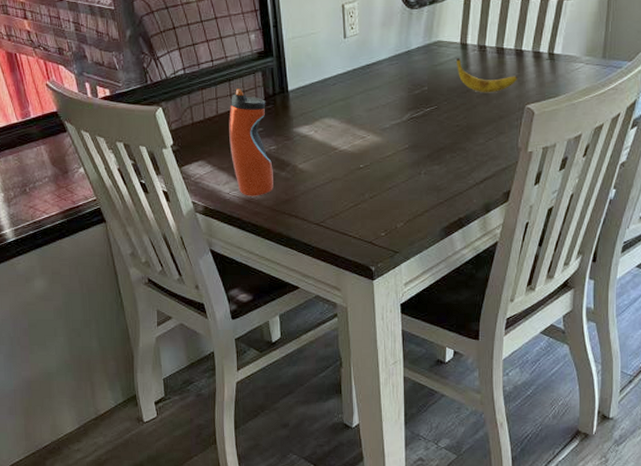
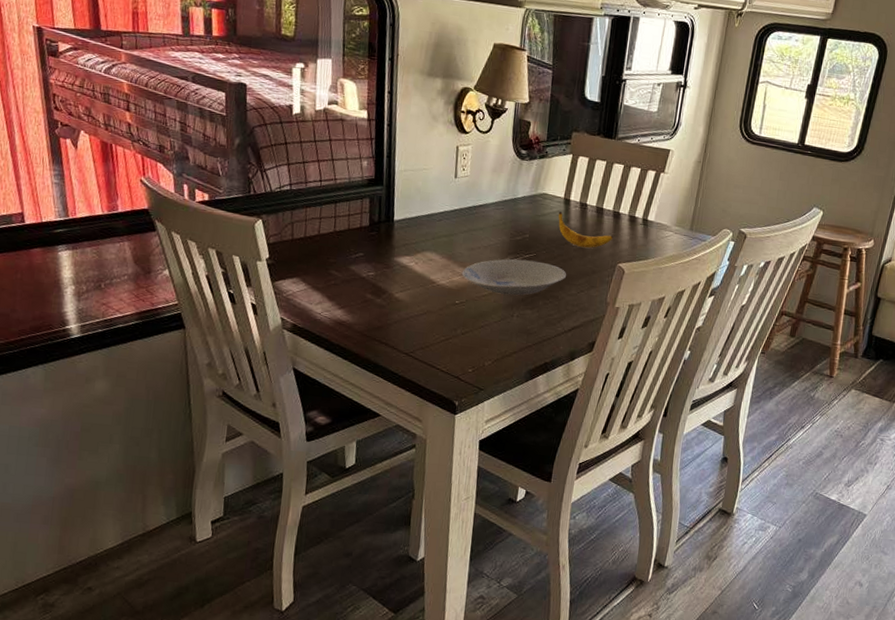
water bottle: present [229,89,273,196] -> none [327,211,370,320]
bowl: none [361,113,472,153] -> present [460,259,567,296]

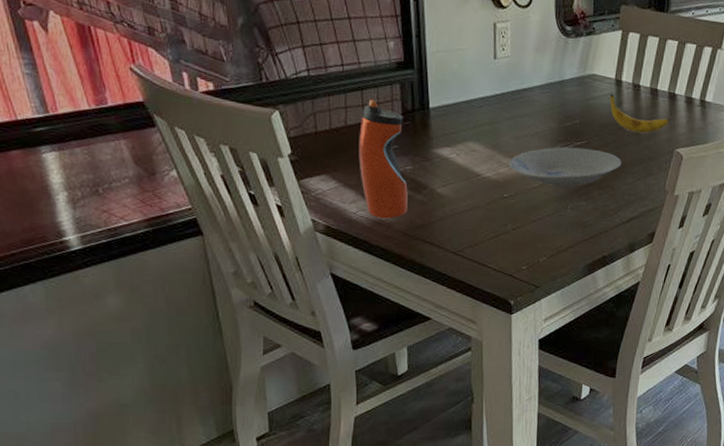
water bottle: none [327,211,370,320] -> present [359,99,408,219]

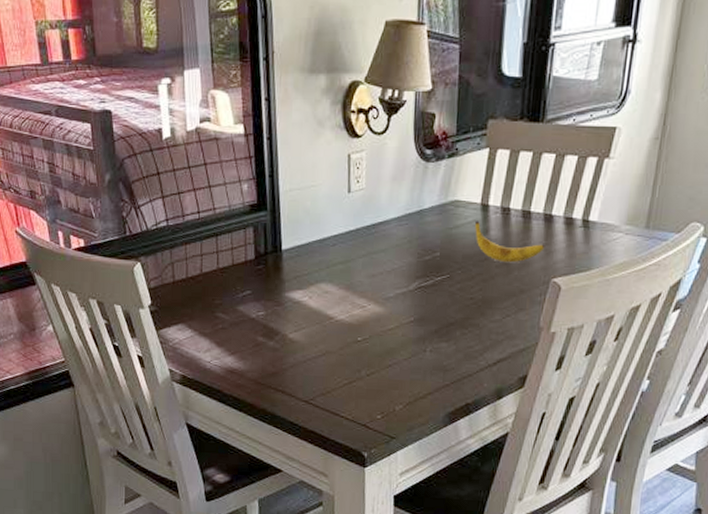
water bottle: present [359,99,408,219] -> none [213,245,260,367]
bowl: present [507,147,622,187] -> none [361,283,489,327]

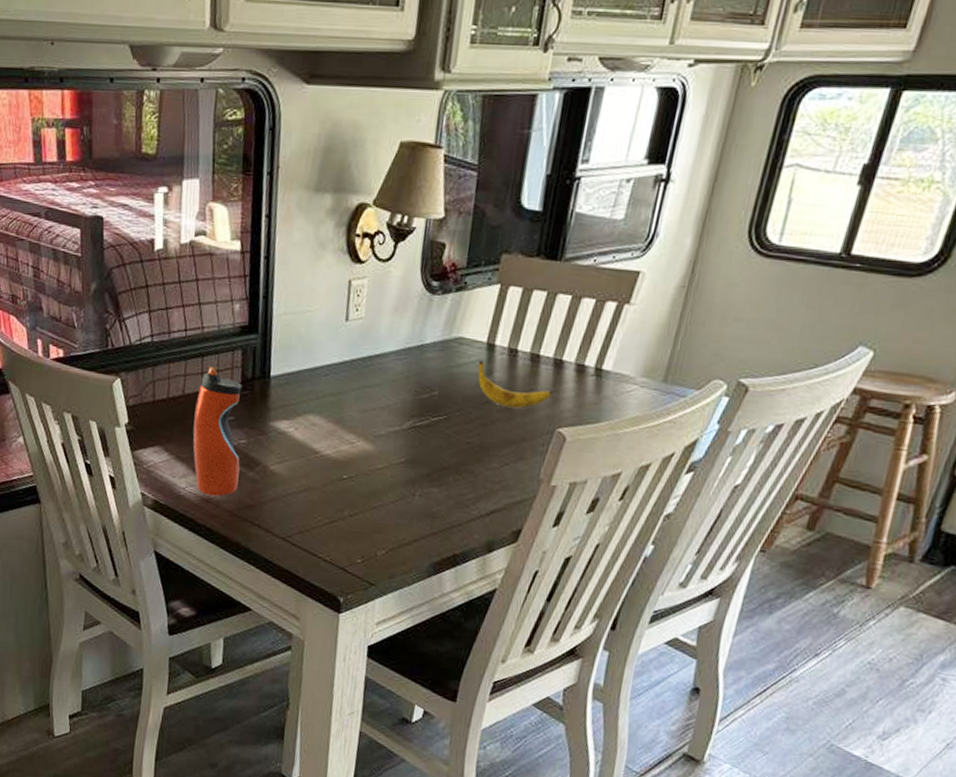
water bottle: none [213,245,260,367] -> present [193,367,242,497]

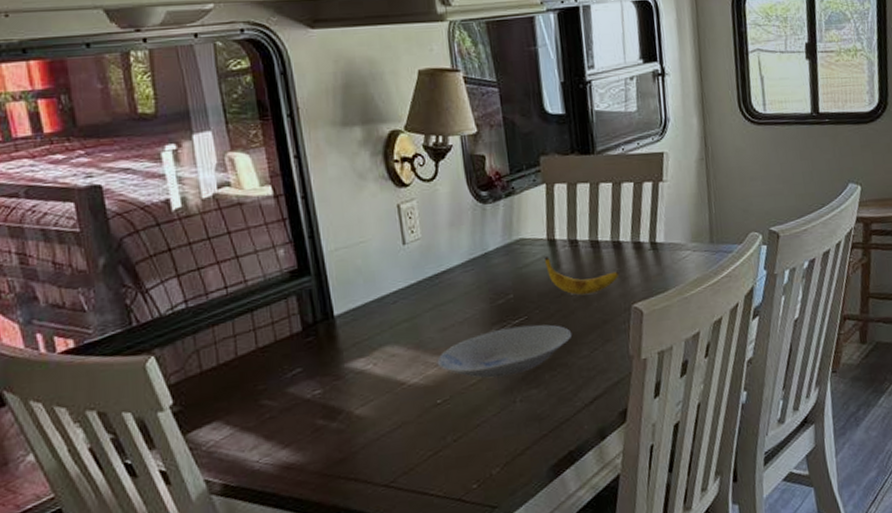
water bottle: present [193,367,242,497] -> none [253,320,322,462]
bowl: none [349,422,487,470] -> present [435,324,573,378]

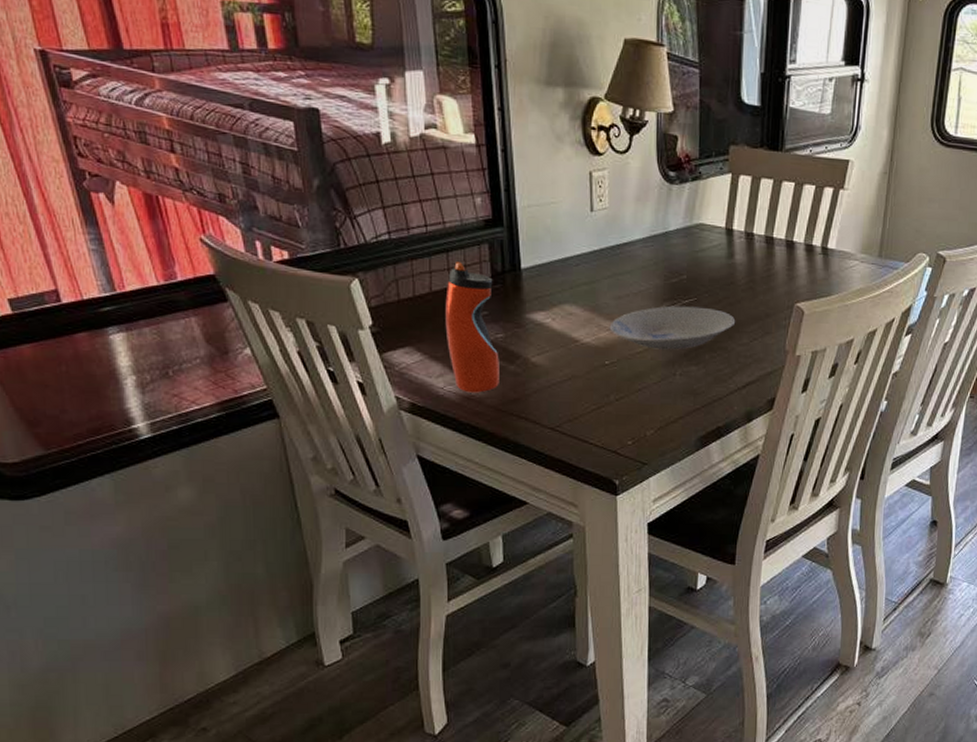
water bottle: none [253,320,322,462] -> present [445,262,499,393]
banana: present [545,257,620,296] -> none [720,245,788,287]

